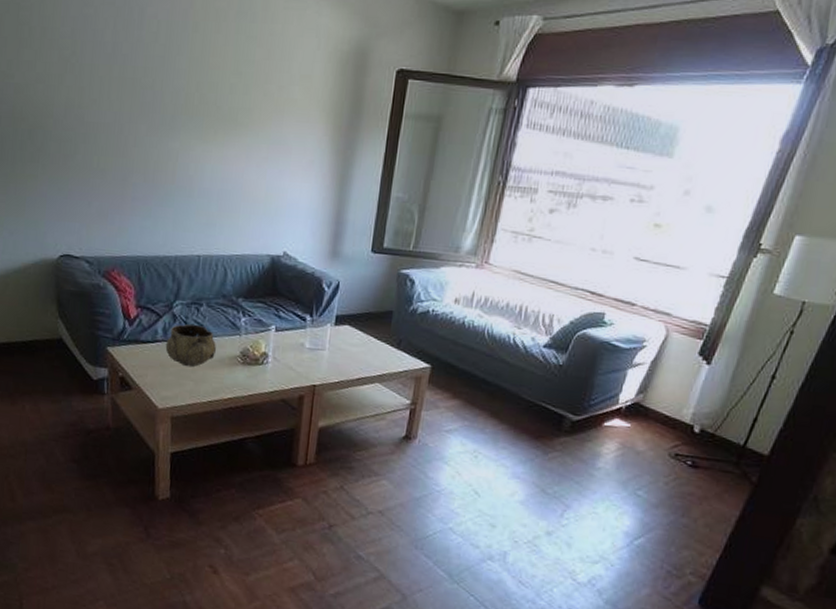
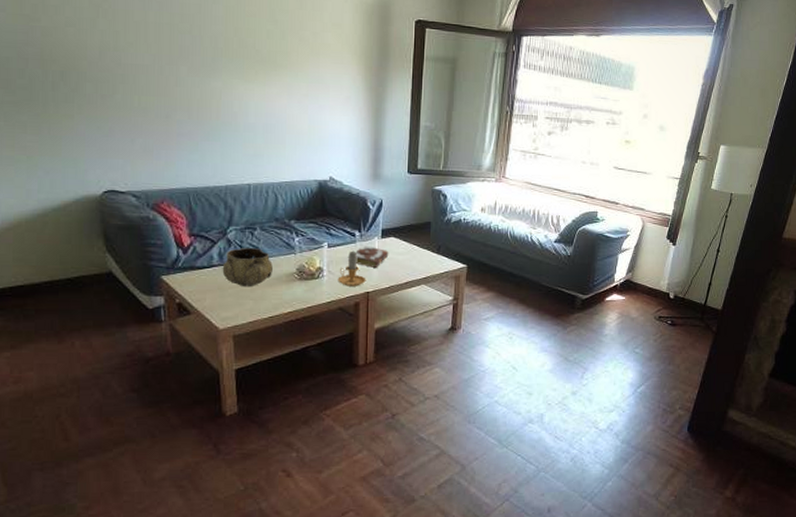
candle: none [283,337,314,378] -> present [338,250,366,287]
book: none [303,332,342,359] -> present [355,246,389,268]

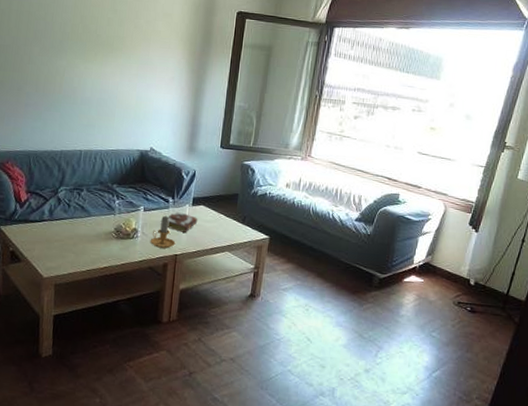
decorative bowl: present [222,247,274,286] -> none [51,205,95,241]

